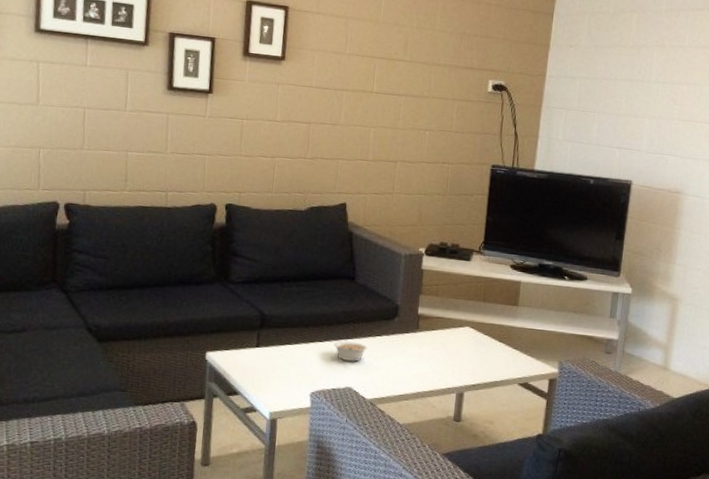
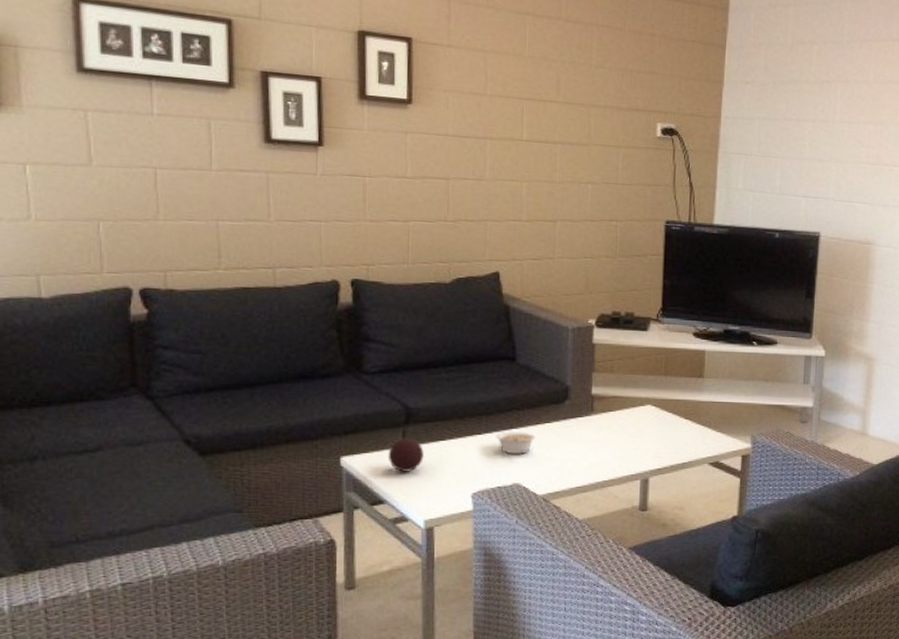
decorative ball: none [244,340,274,370] -> present [388,438,424,473]

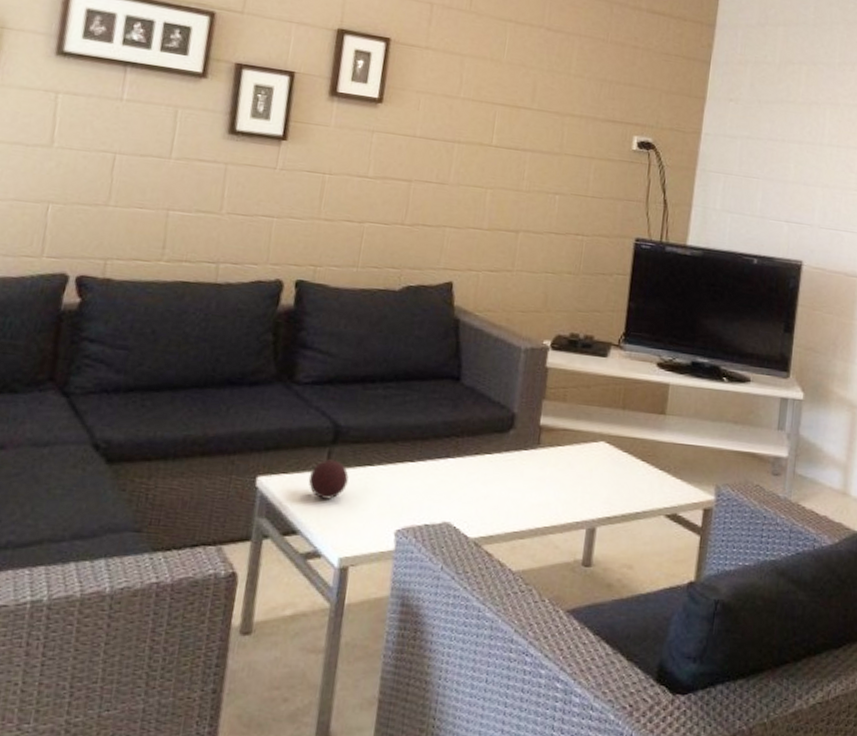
legume: present [496,431,536,453] -> none [430,461,474,488]

